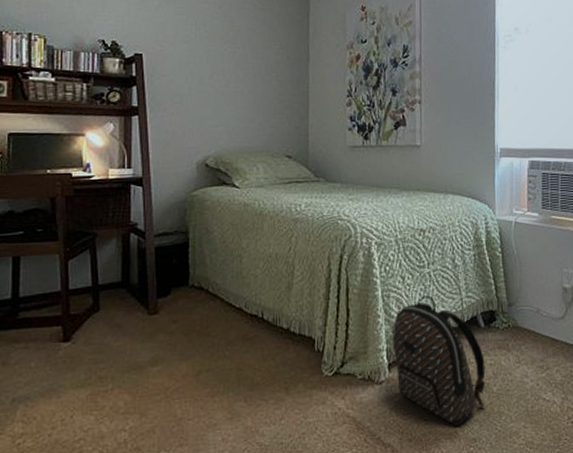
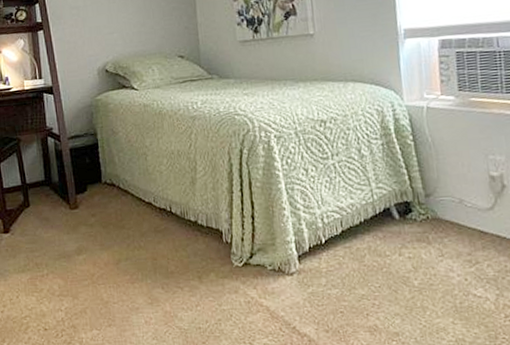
backpack: present [392,295,486,427] -> none [299,187,407,320]

